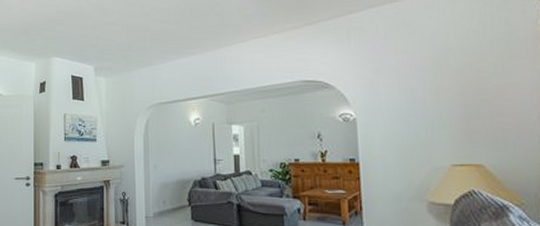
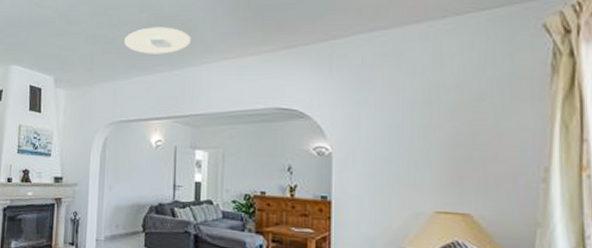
ceiling light: none [158,12,220,39] -> present [124,27,191,54]

